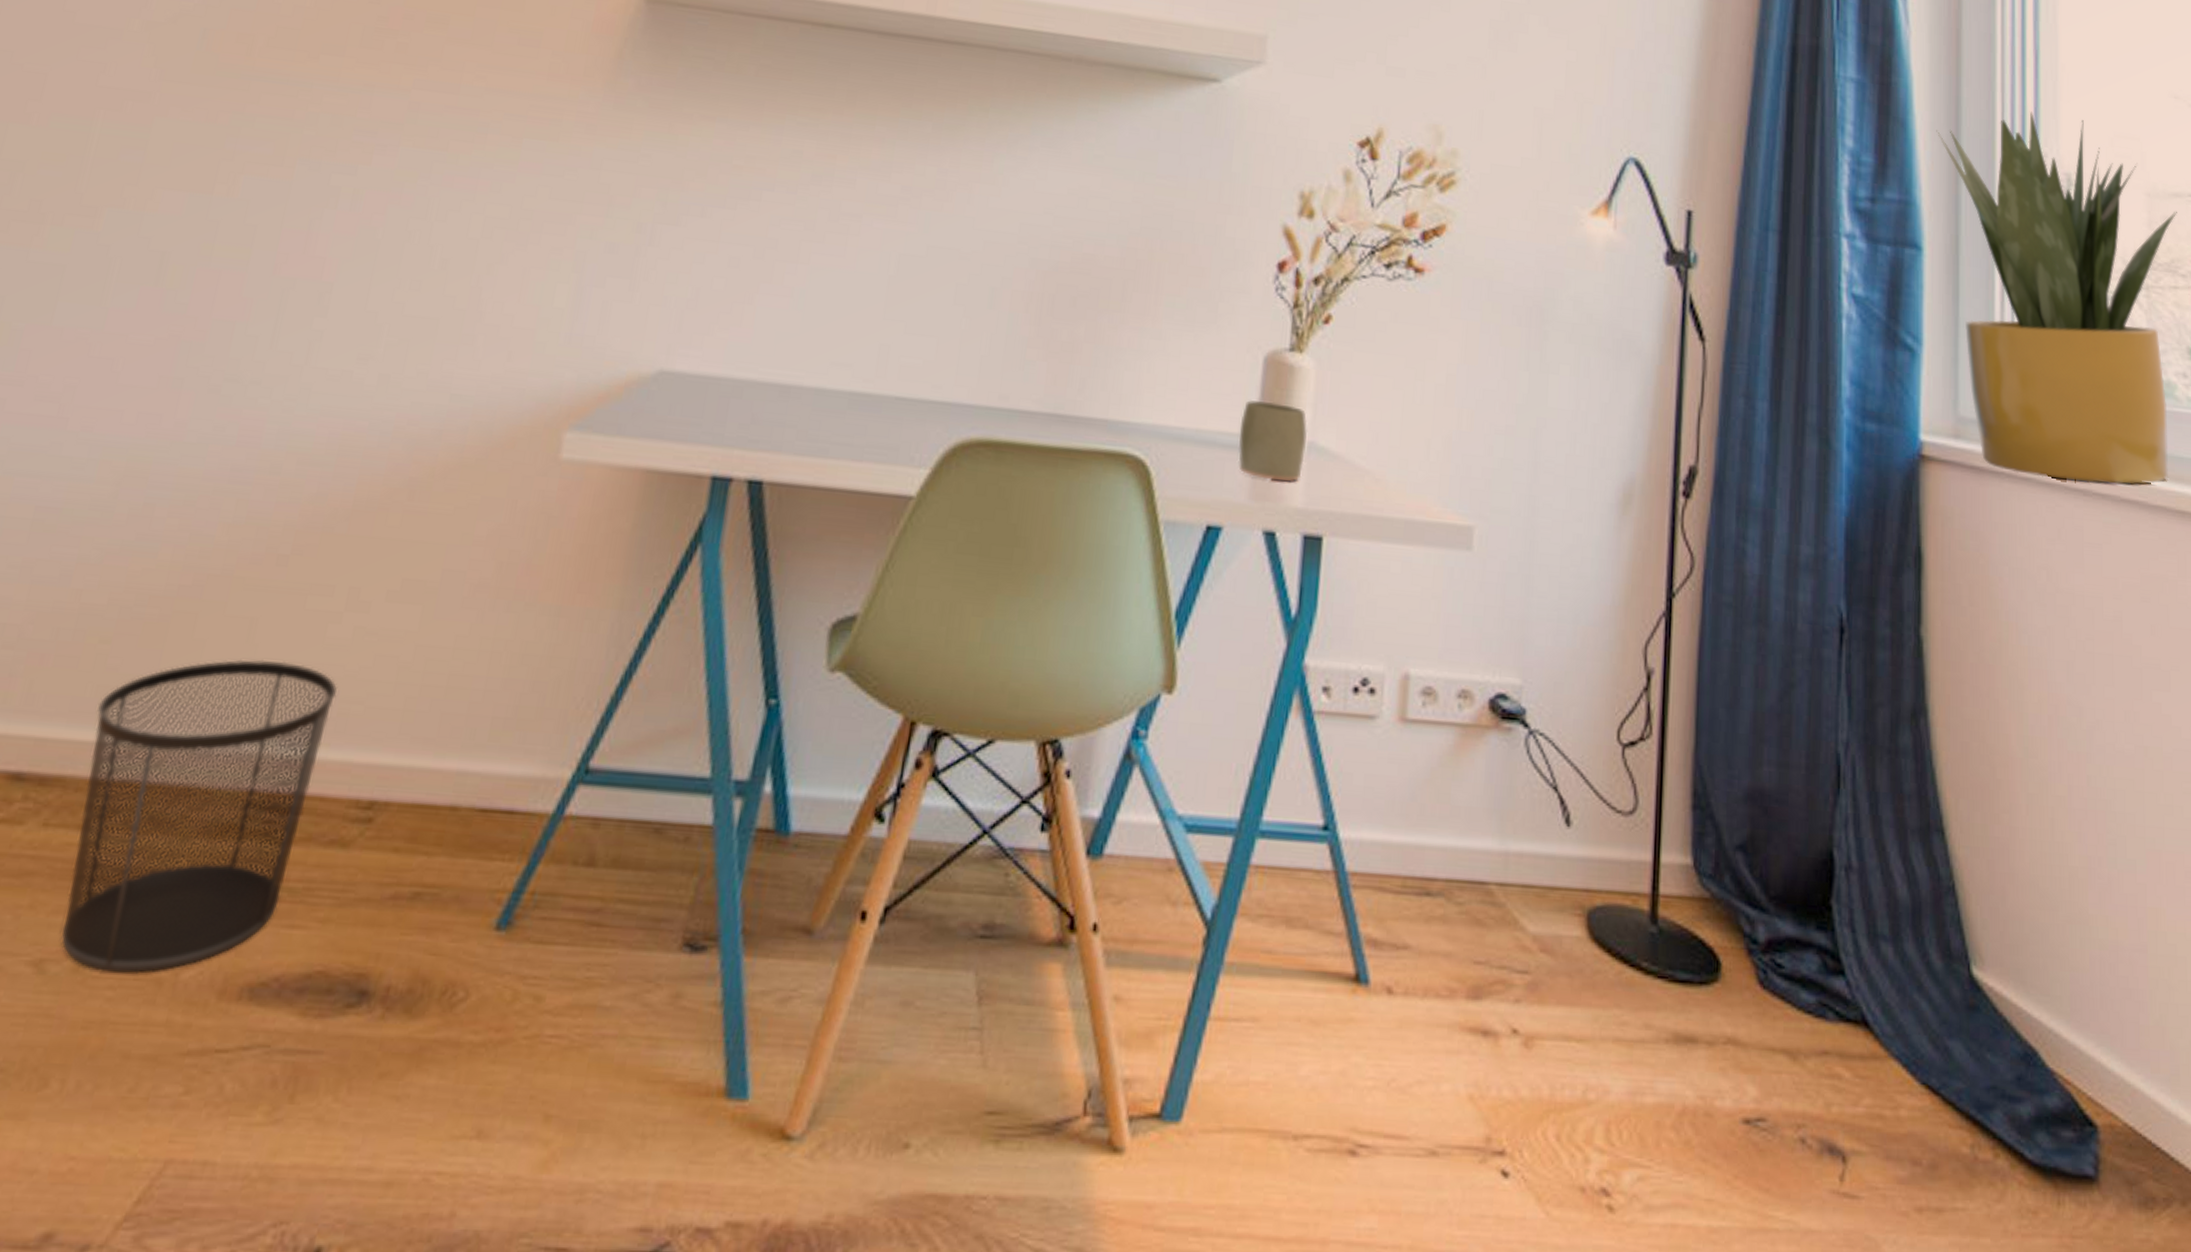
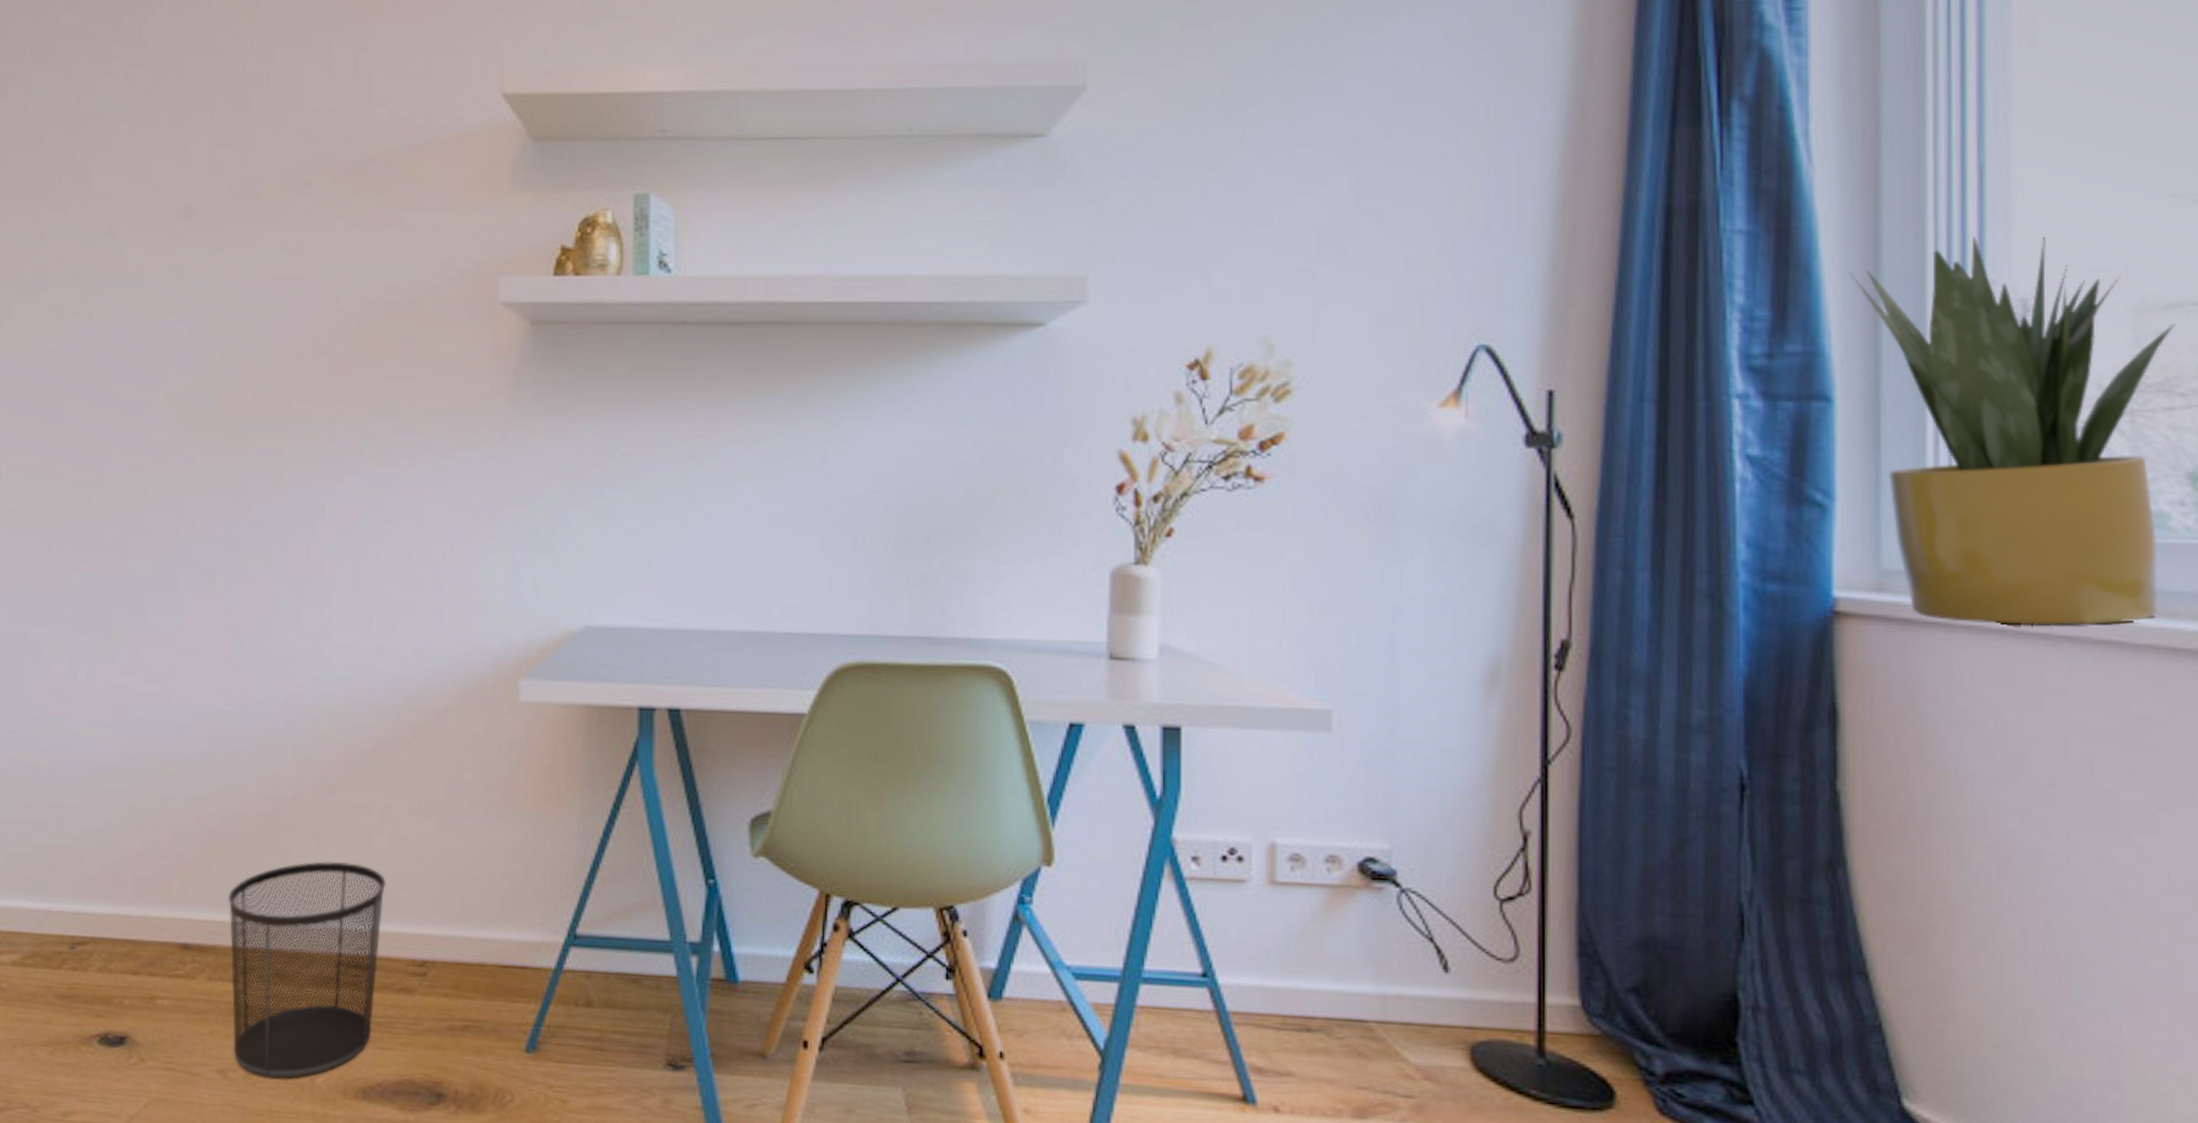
mug: present [1238,400,1308,482] -> none [1092,611,1159,681]

